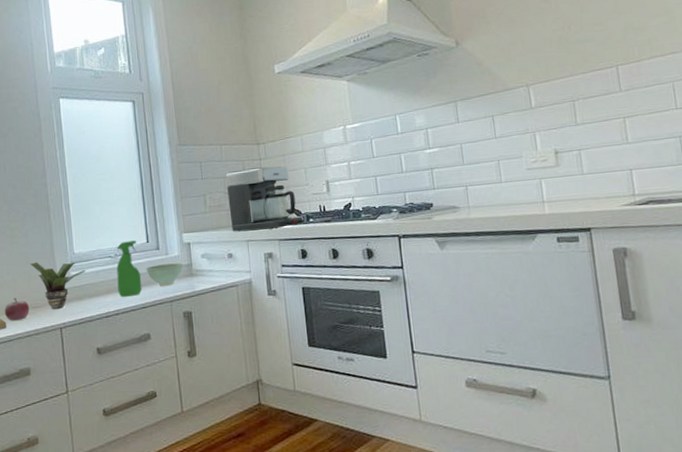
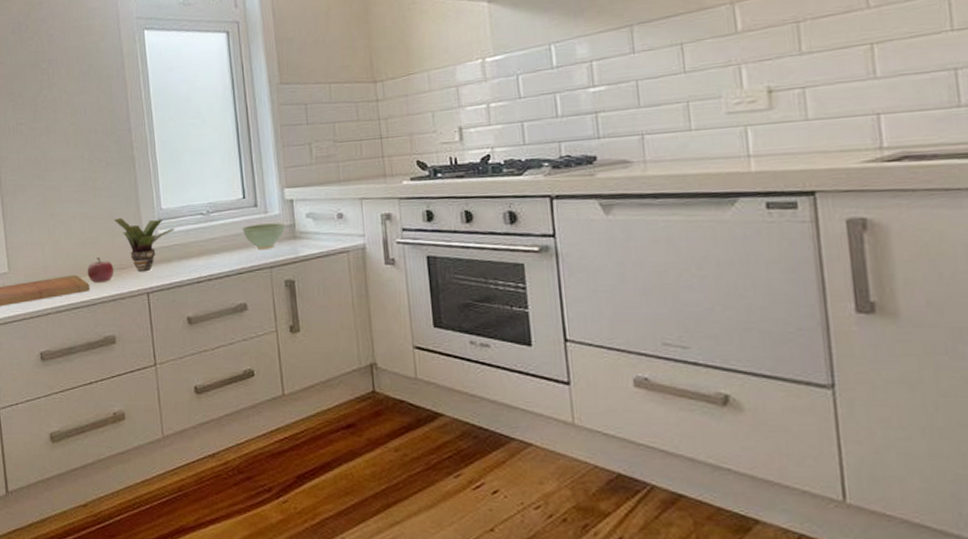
spray bottle: present [116,240,142,298] -> none [209,196,238,262]
coffee maker: present [225,166,303,232] -> none [335,108,430,188]

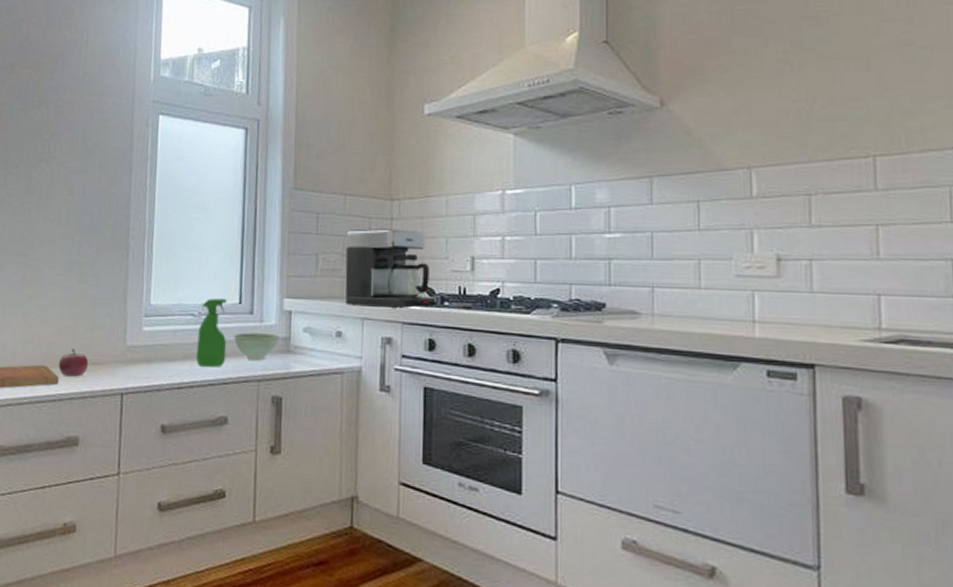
potted plant: present [114,217,176,273] -> none [96,308,163,371]
spray bottle: none [209,196,238,262] -> present [196,298,227,369]
coffee maker: none [335,108,430,188] -> present [344,228,436,309]

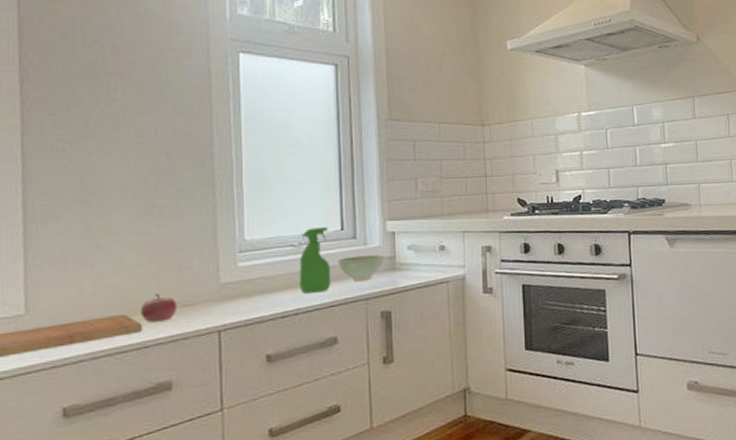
coffee maker: present [344,228,436,309] -> none [442,150,528,222]

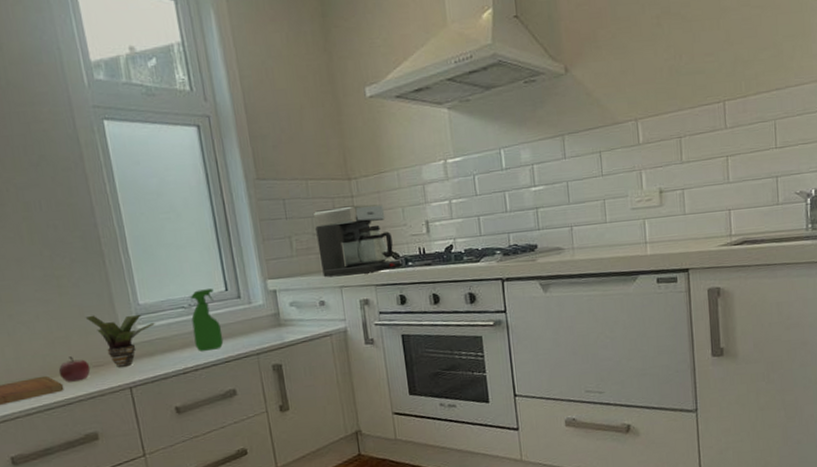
potted plant: none [182,249,260,309] -> present [85,314,156,368]
bowl: present [337,254,386,282] -> none [226,312,270,338]
coffee maker: none [442,150,528,222] -> present [313,204,402,277]

